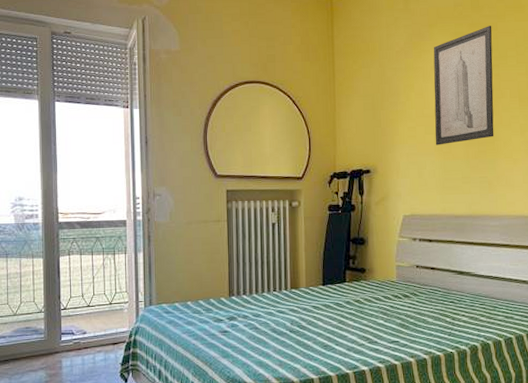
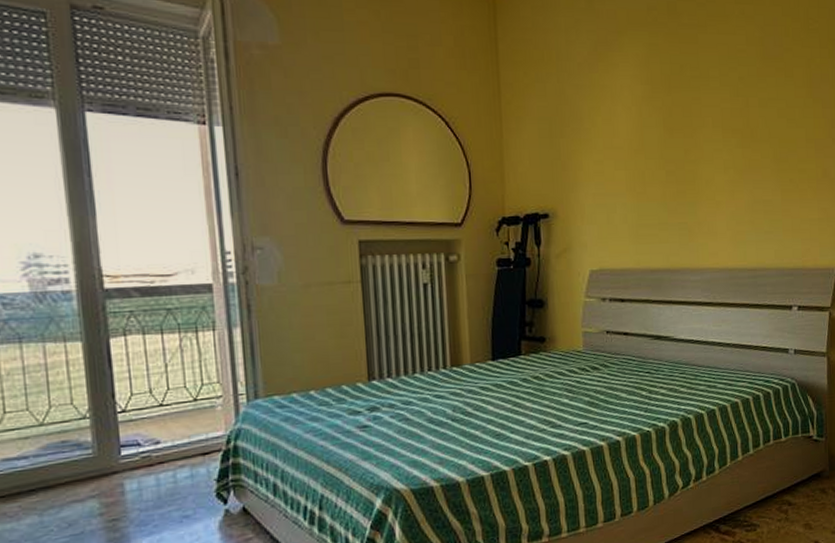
wall art: present [433,26,494,145] -> none [623,37,695,184]

